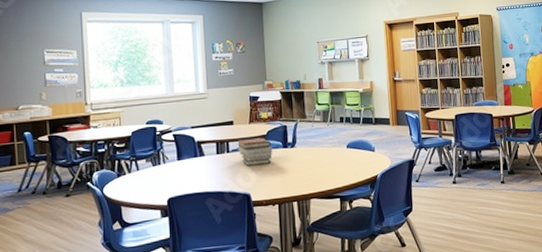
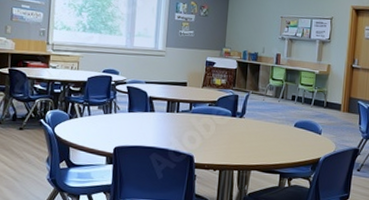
book stack: present [237,137,273,166] -> none [187,101,221,130]

